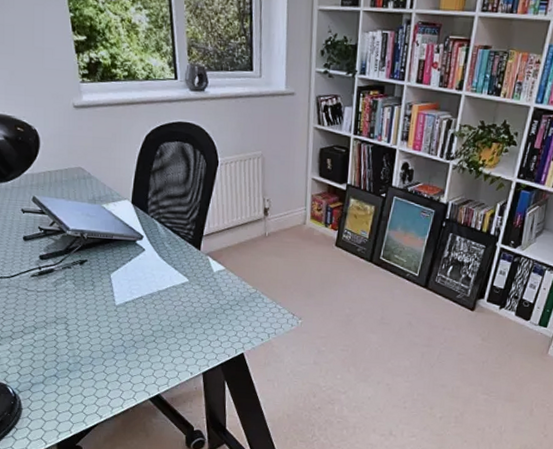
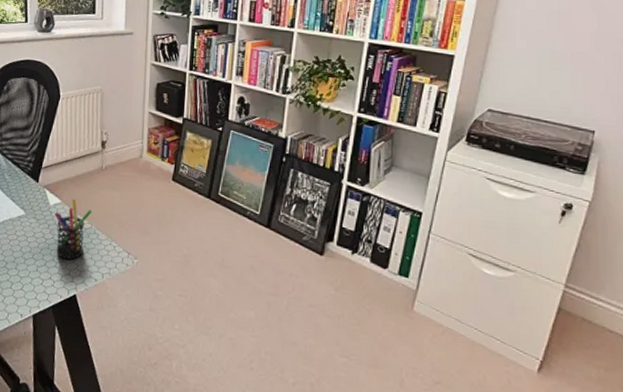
pen holder: none [219,266,257,322] -> present [55,199,93,260]

